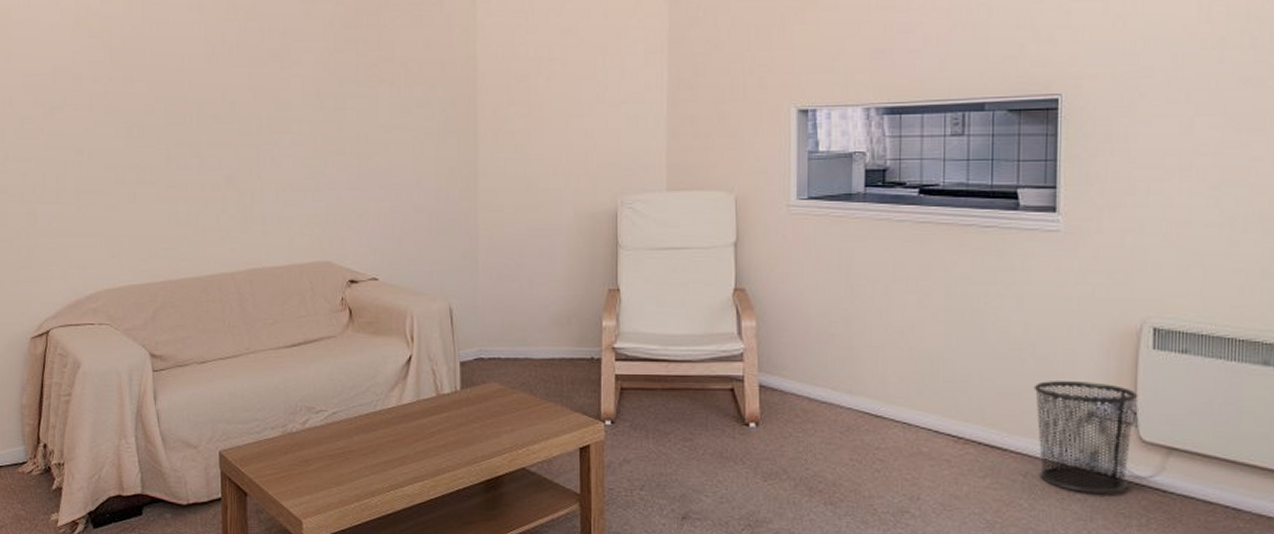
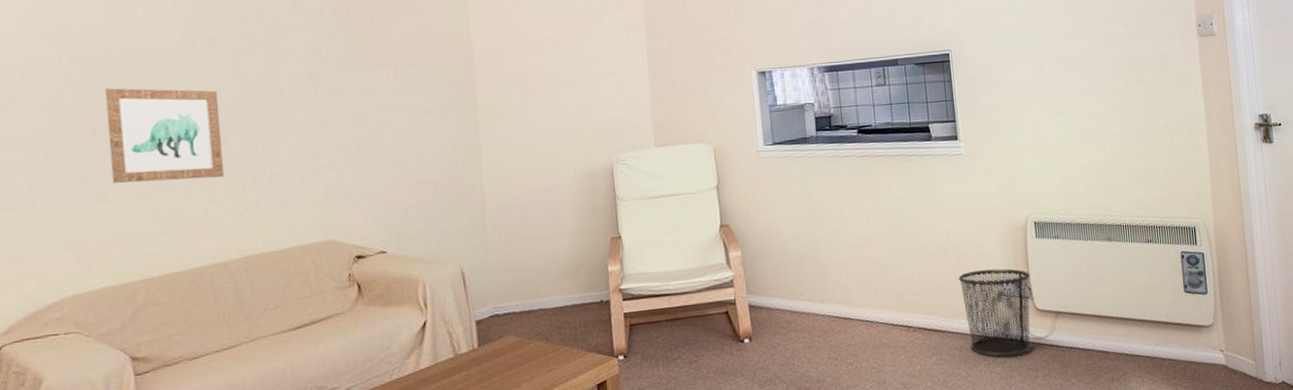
wall art: none [139,93,236,188] -> present [105,88,225,183]

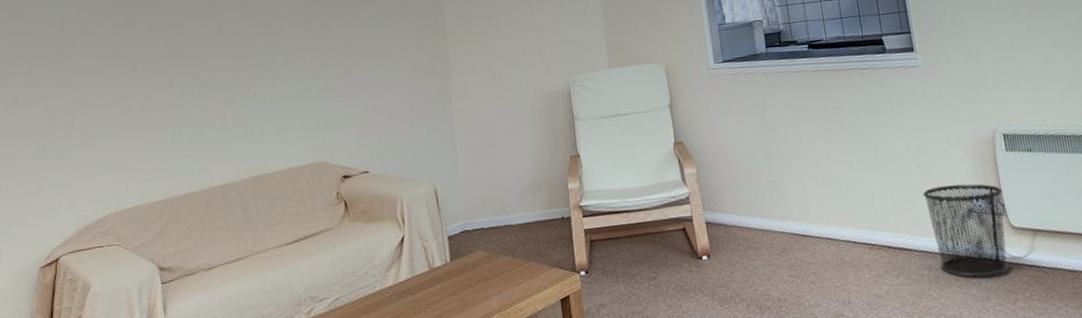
wall art: present [105,88,225,183] -> none [142,30,234,114]

